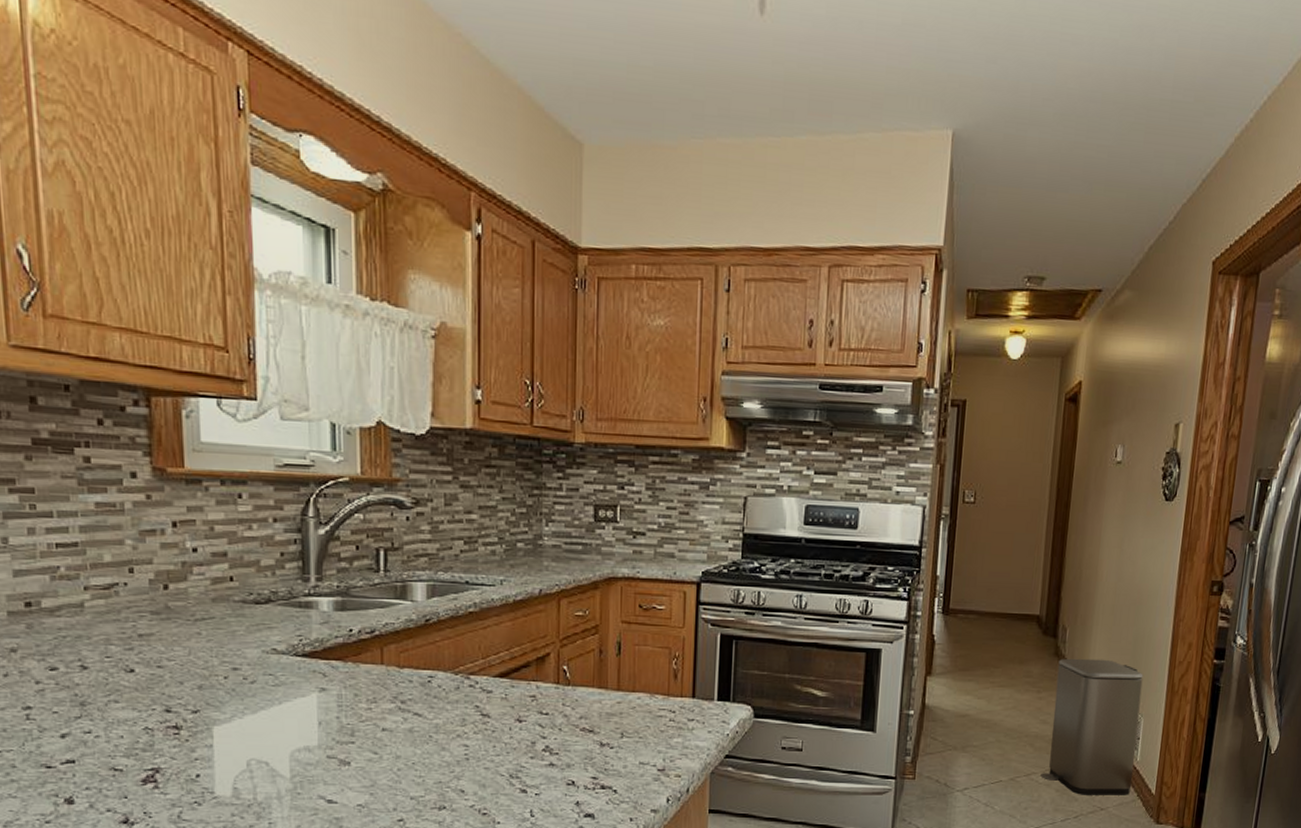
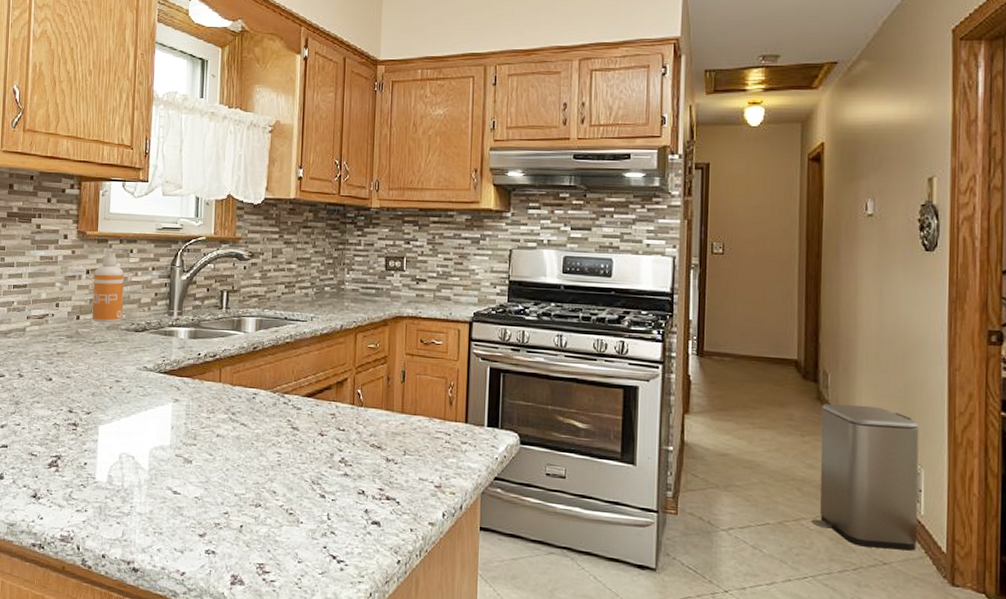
soap dispenser: none [184,492,235,593] -> present [92,248,125,323]

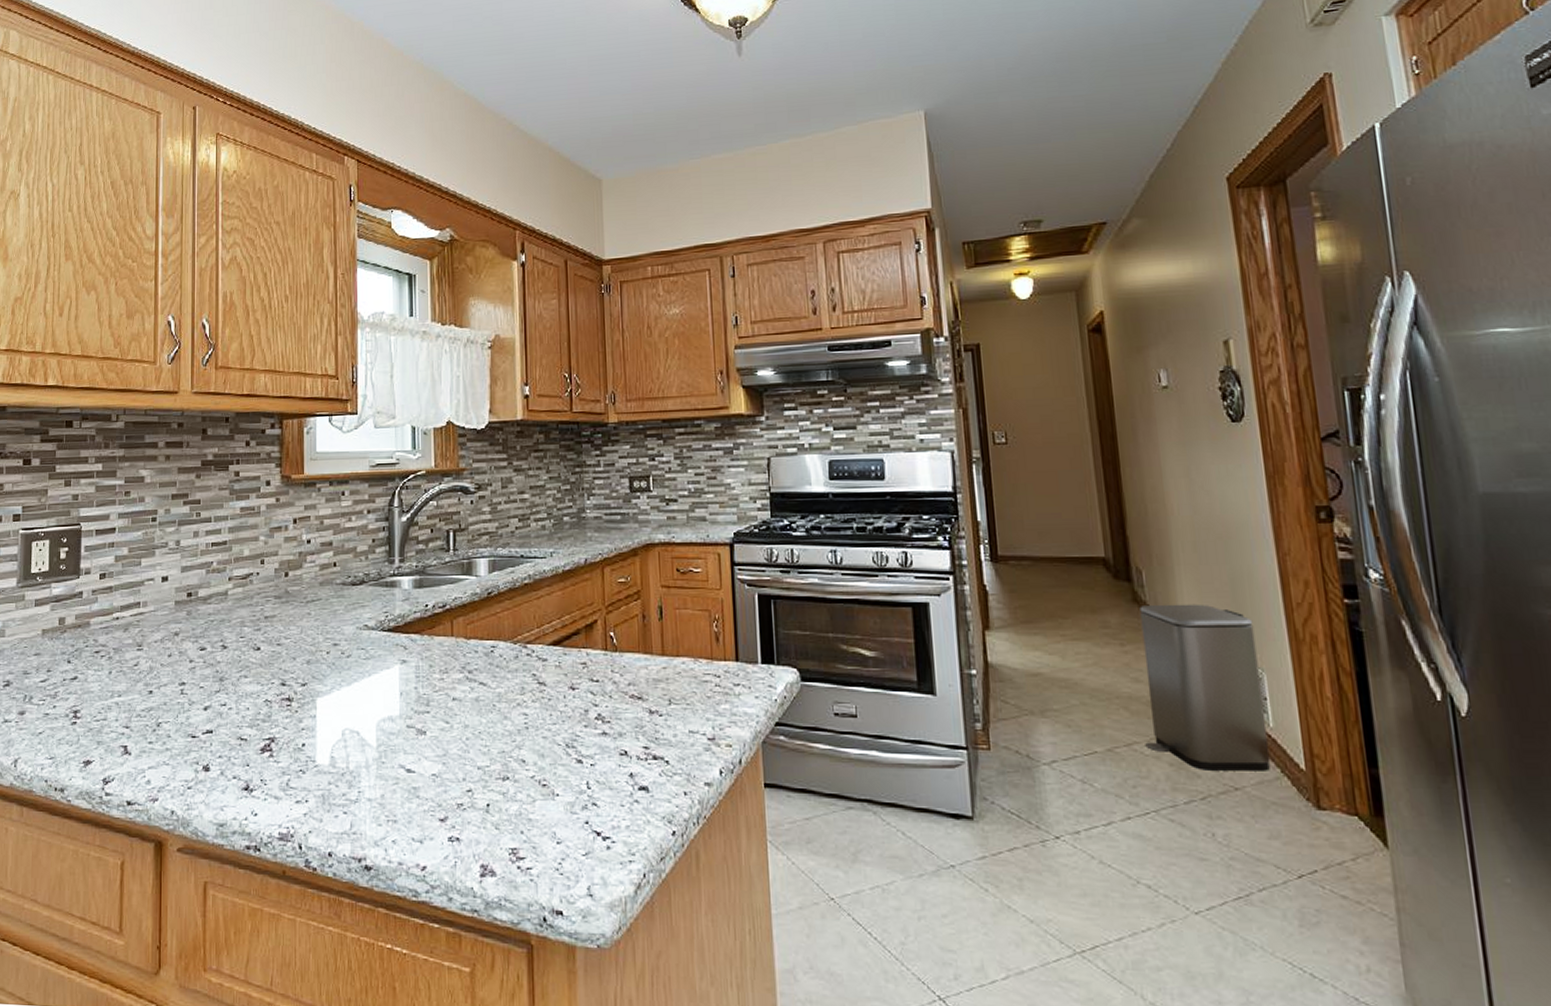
soap dispenser: present [92,248,125,323] -> none [302,492,338,578]

